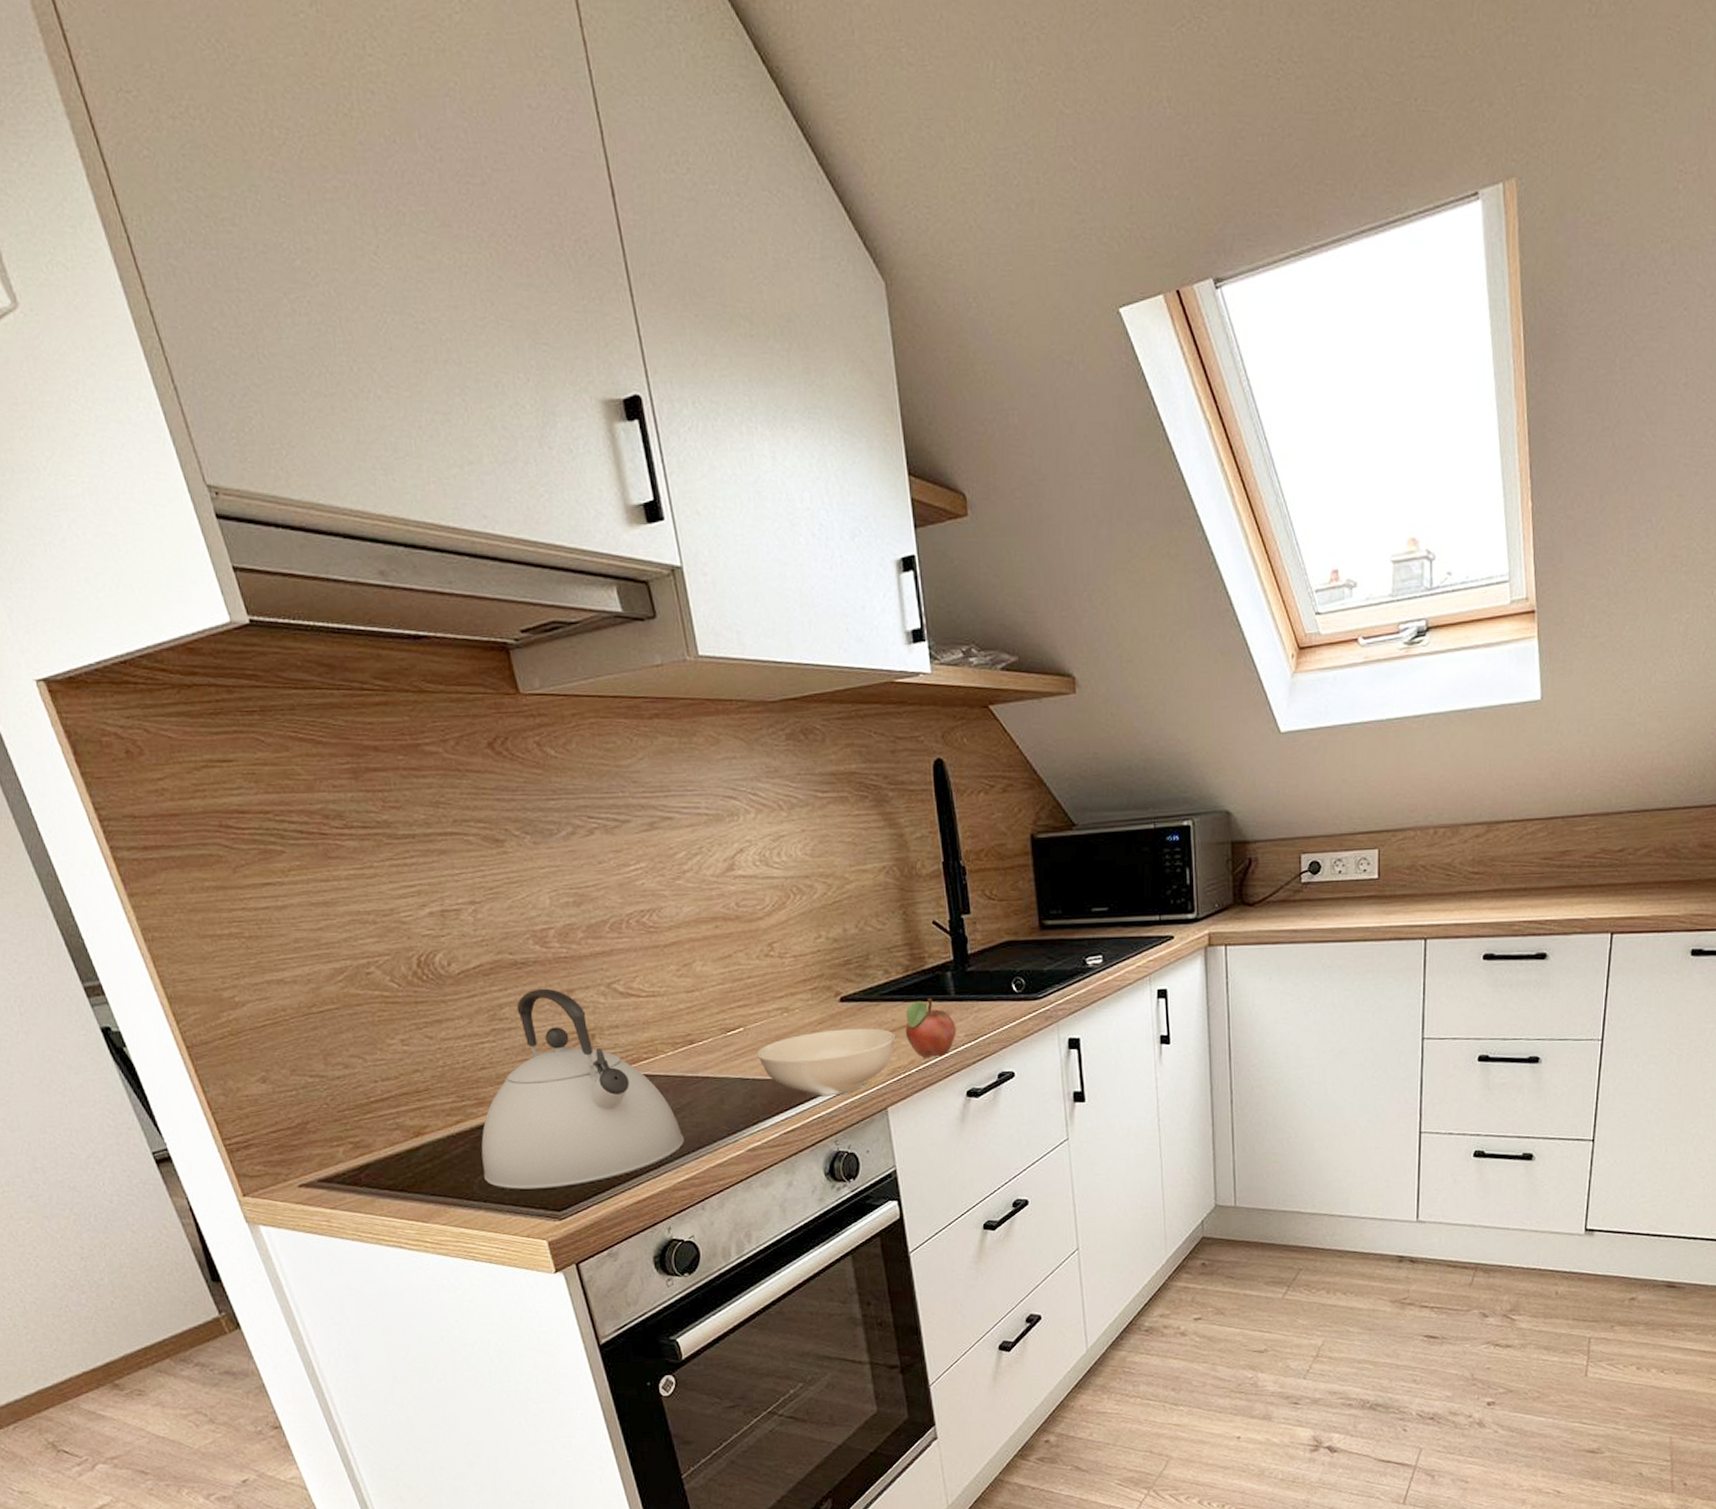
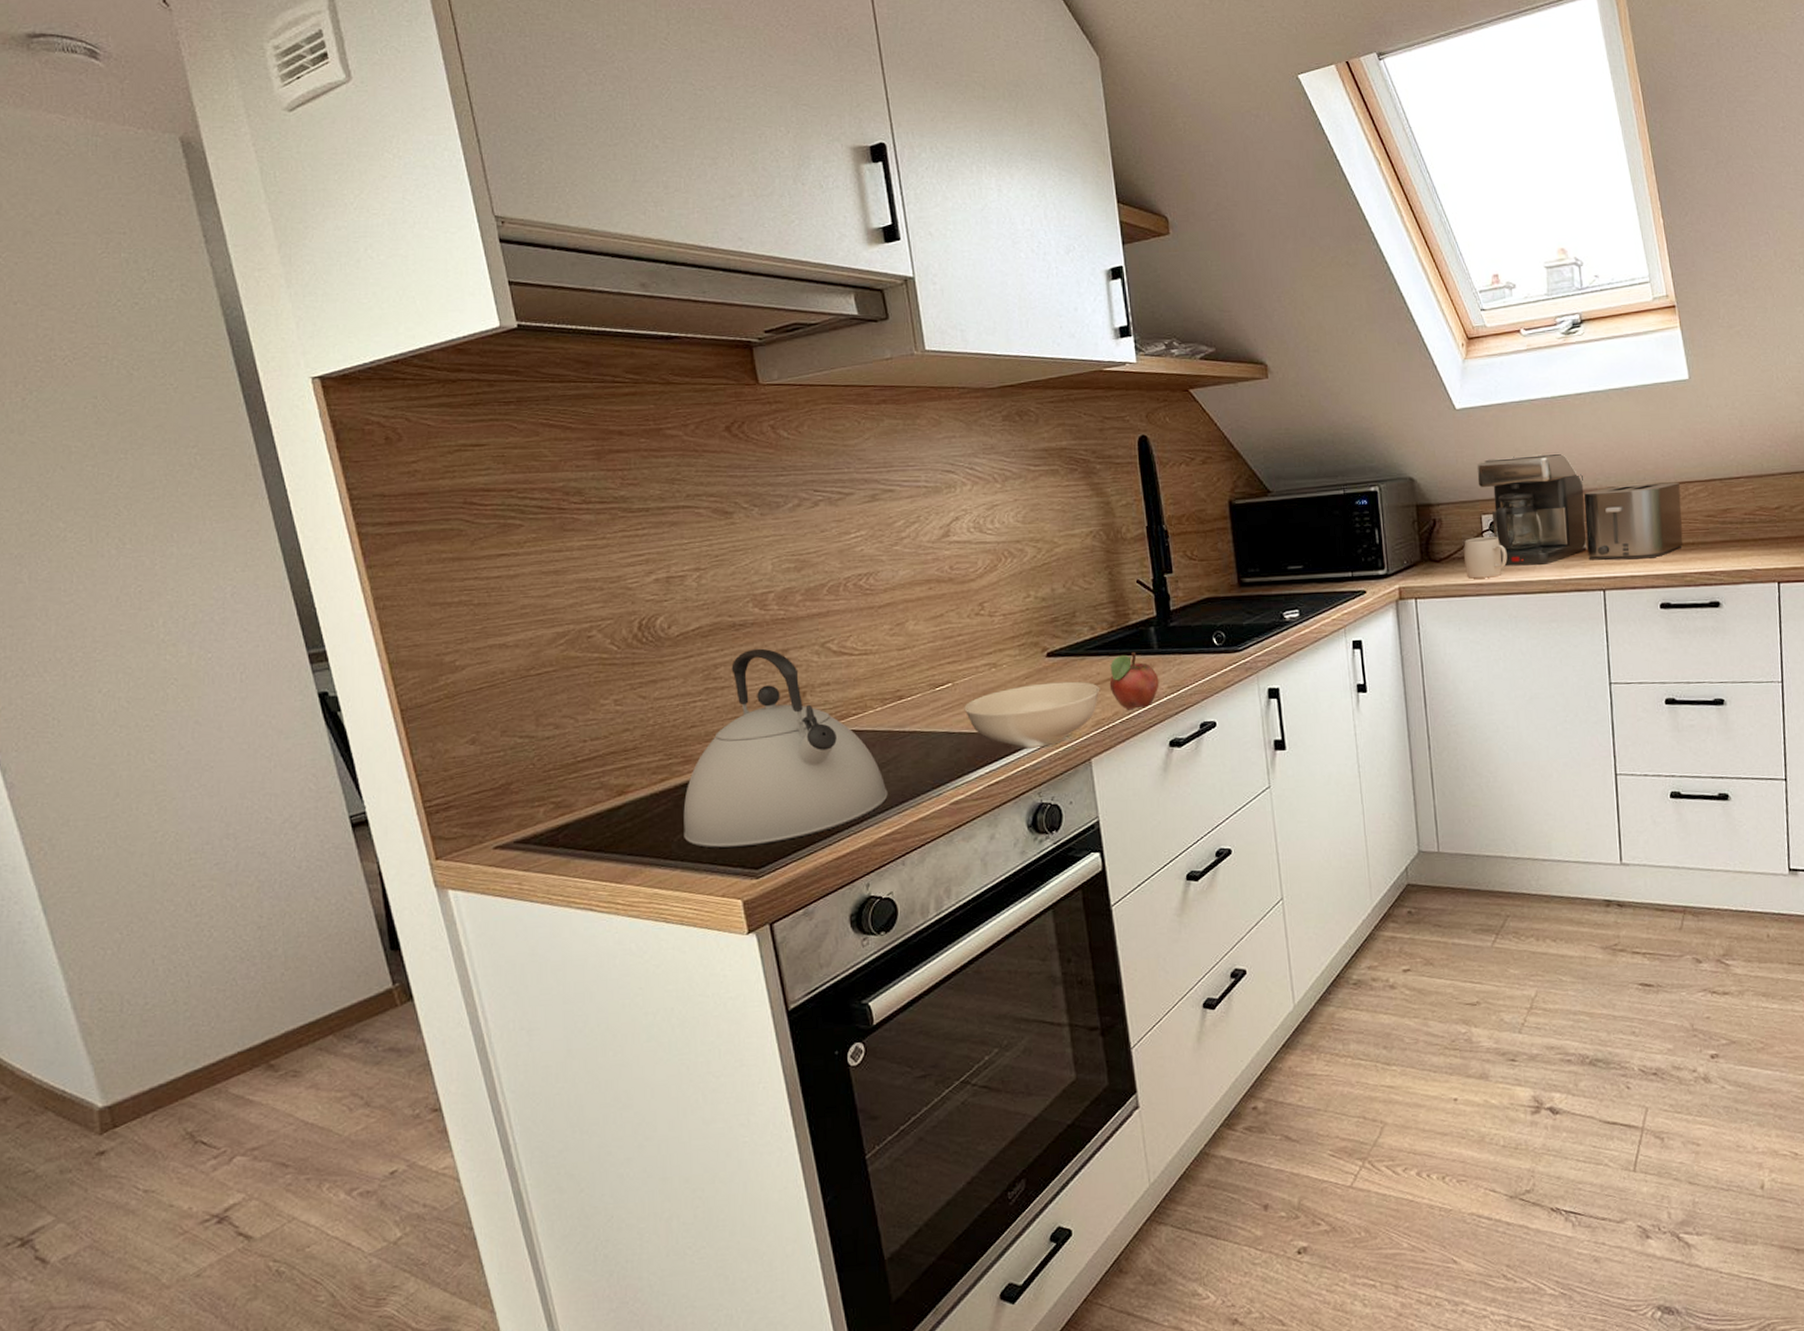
mug: none [1279,878,1325,924] -> present [1463,537,1508,579]
coffee maker: none [1299,783,1412,912] -> present [1476,452,1587,566]
toaster: none [1412,819,1518,906] -> present [1584,482,1683,561]

